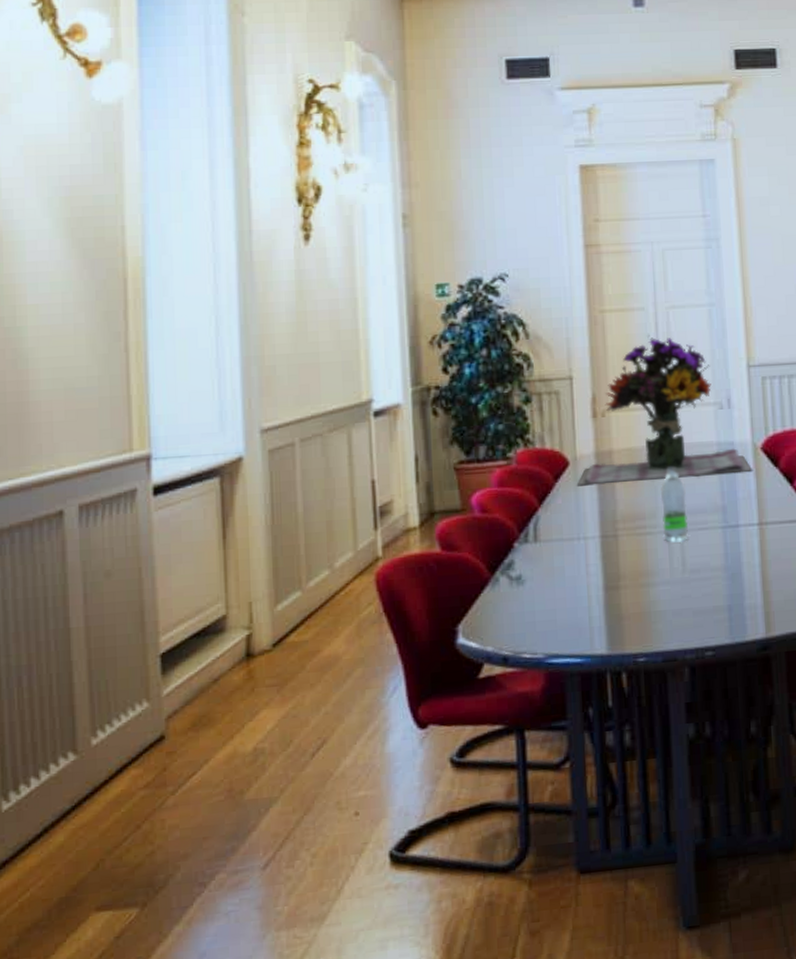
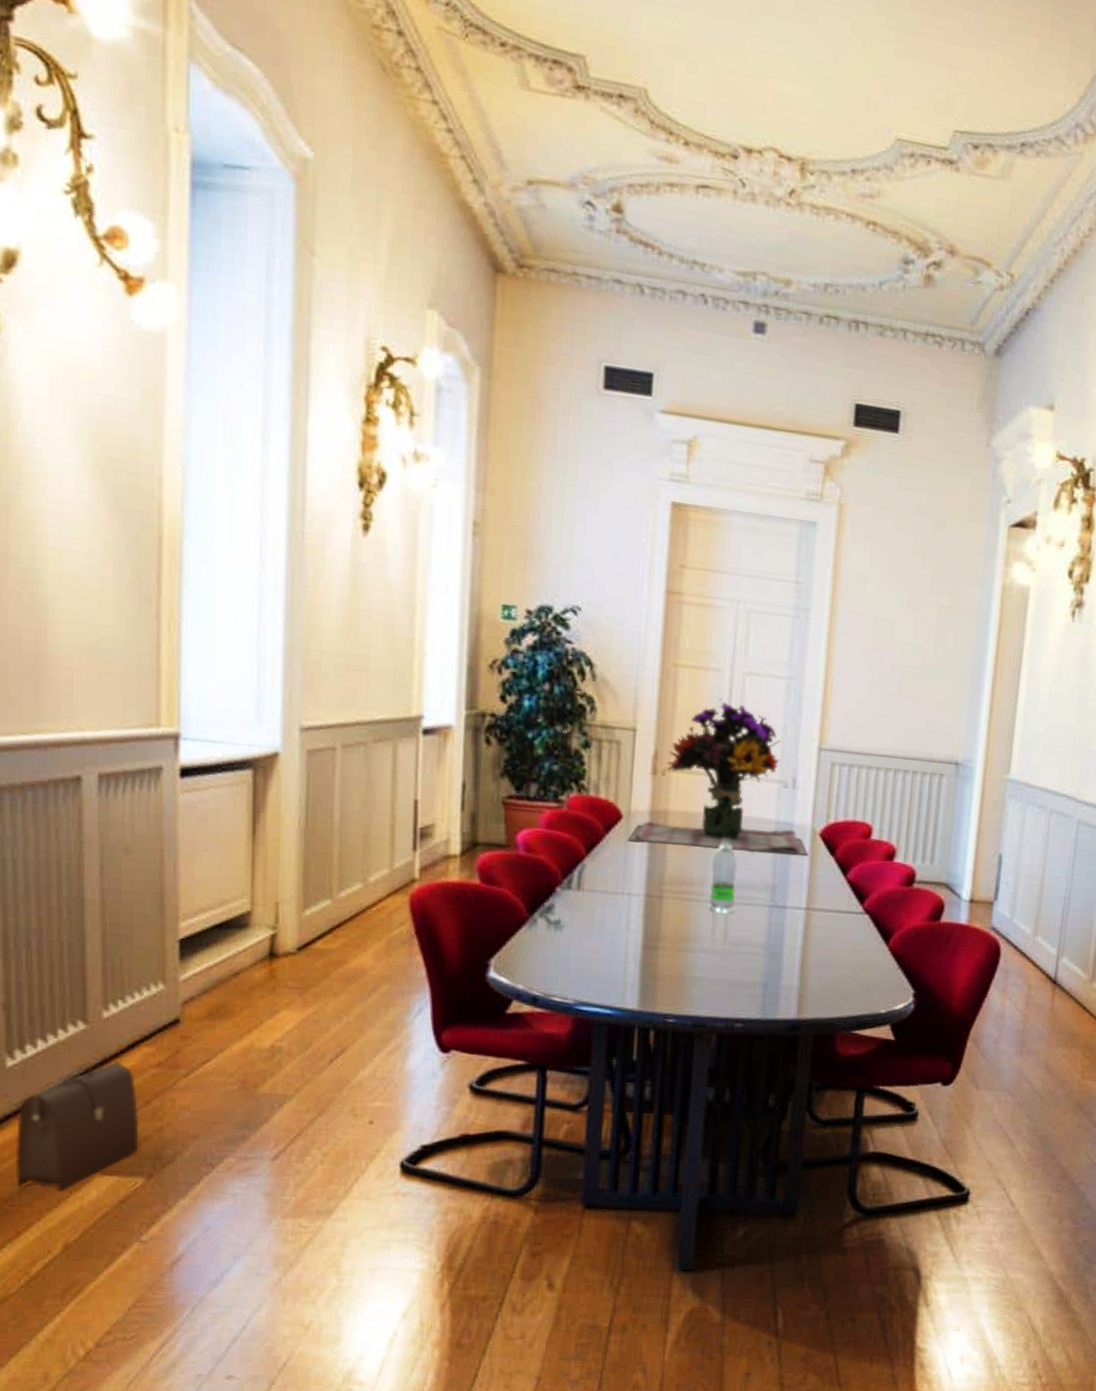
briefcase: none [12,788,132,938] -> present [15,1061,140,1192]

